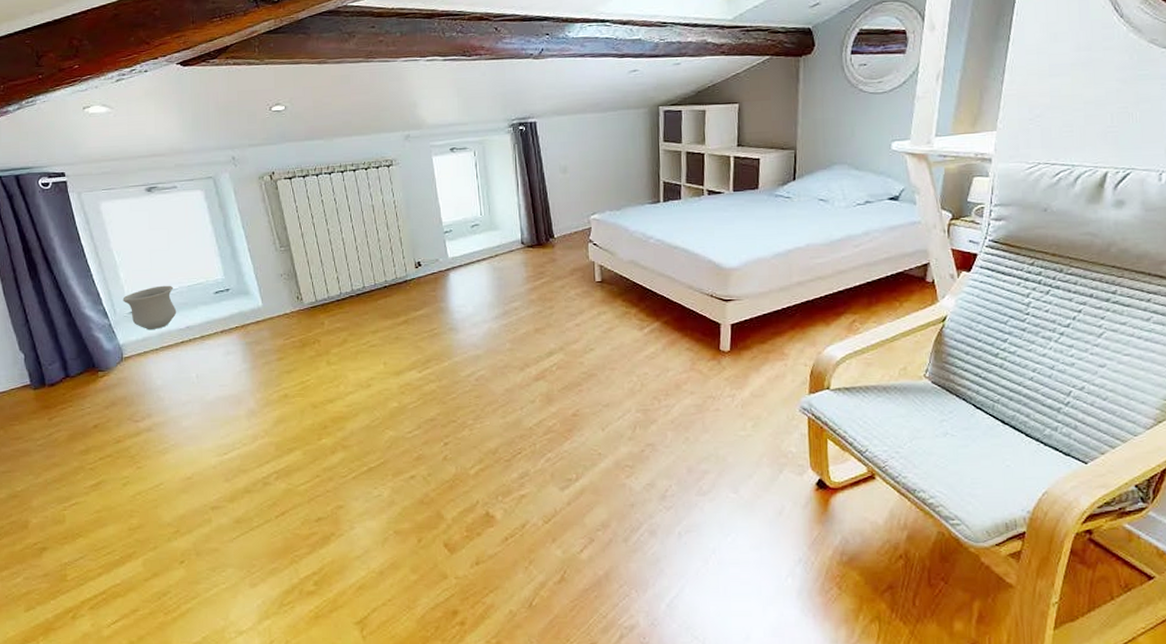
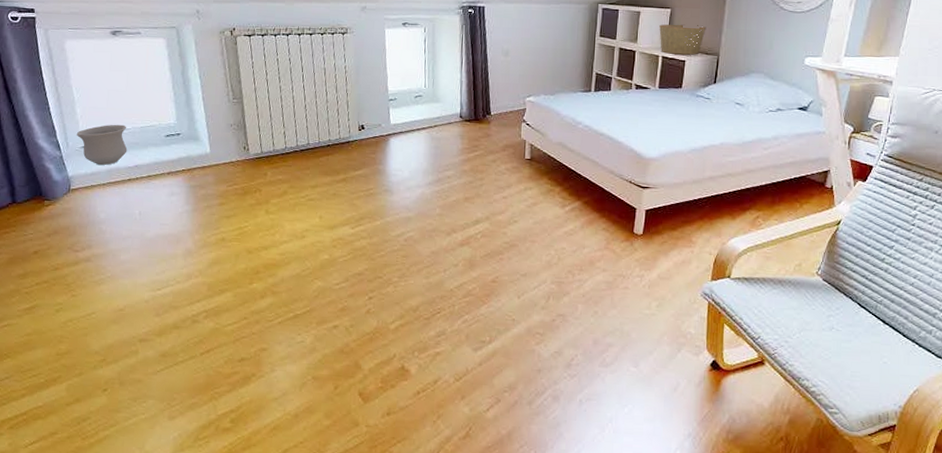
basket: none [728,119,779,153] -> present [659,24,705,55]

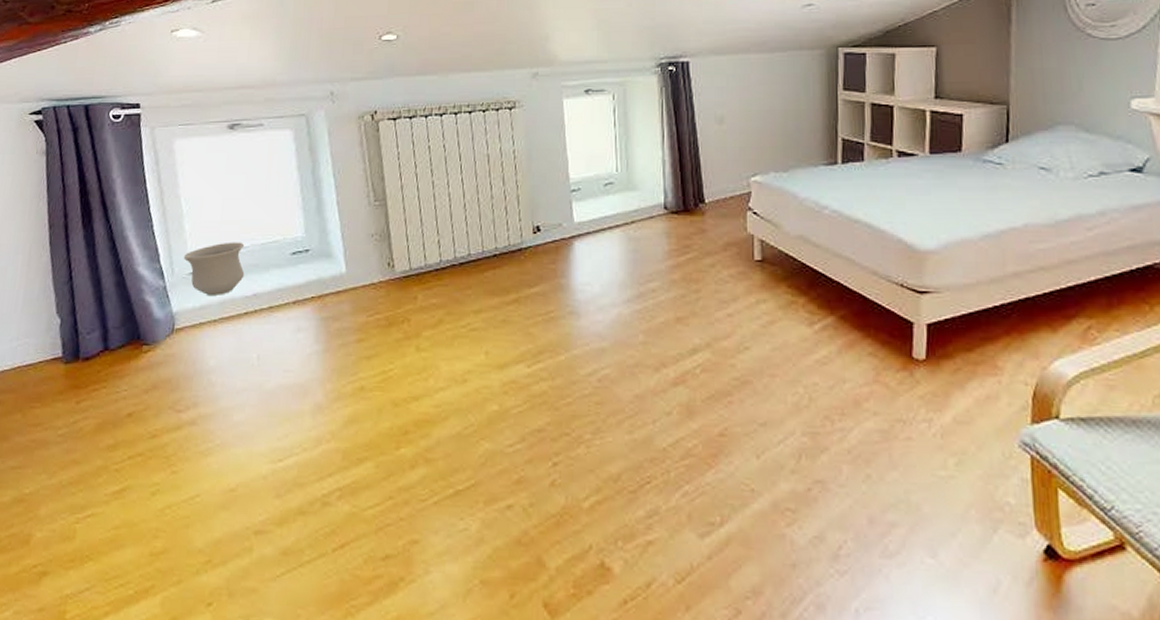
basket: present [659,24,705,55] -> none [923,67,986,107]

